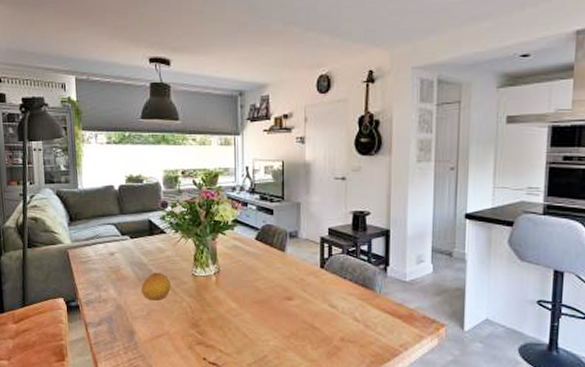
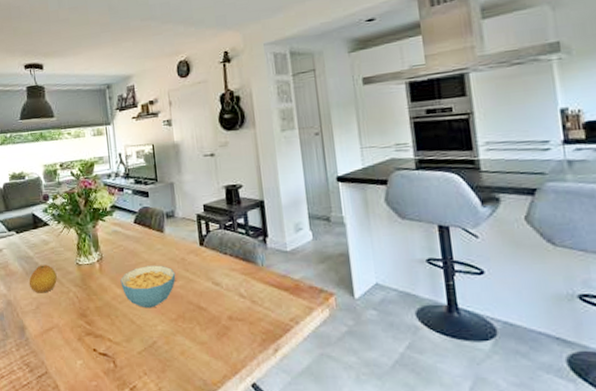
cereal bowl: none [236,283,293,324] -> present [120,265,176,309]

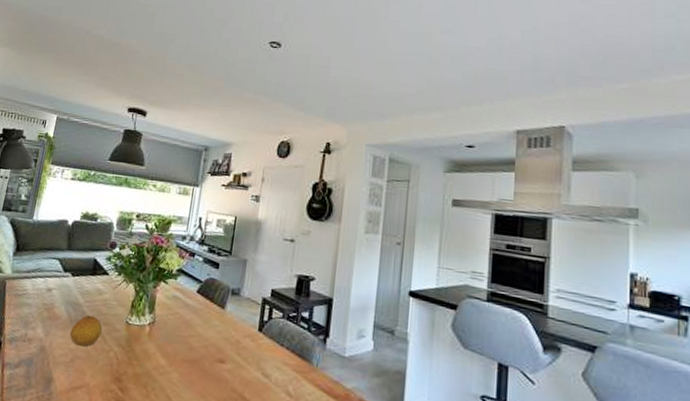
cereal bowl: present [120,265,176,309] -> none [166,340,227,388]

